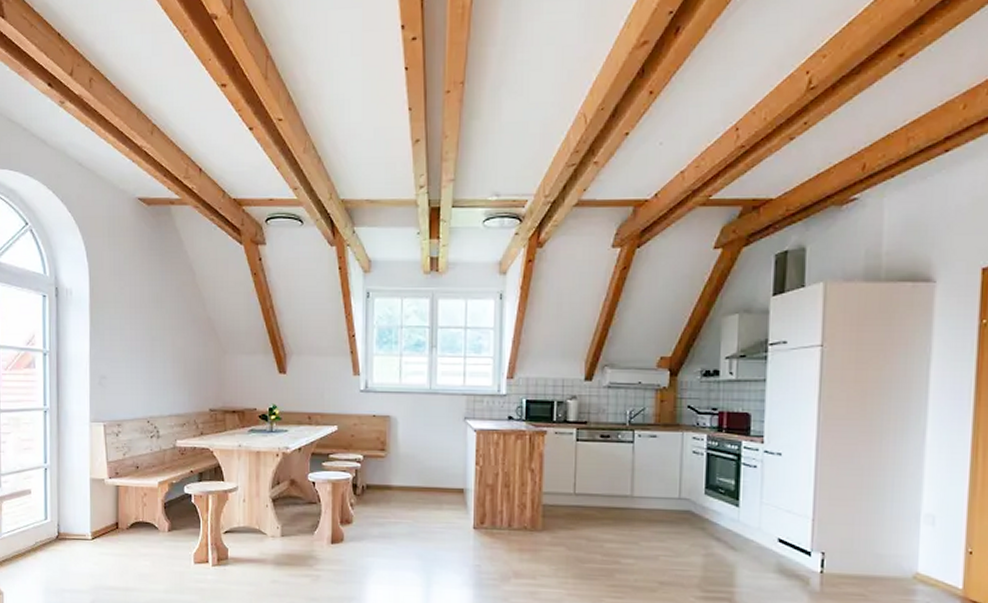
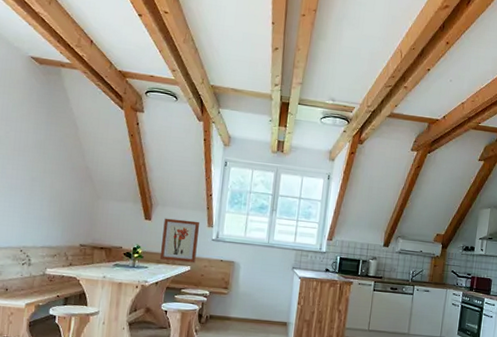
wall art: none [300,369,344,422] -> present [159,218,200,263]

